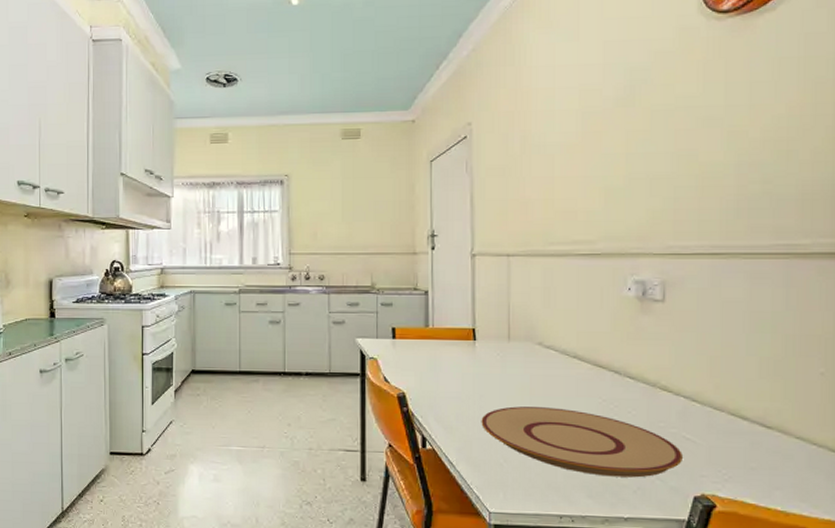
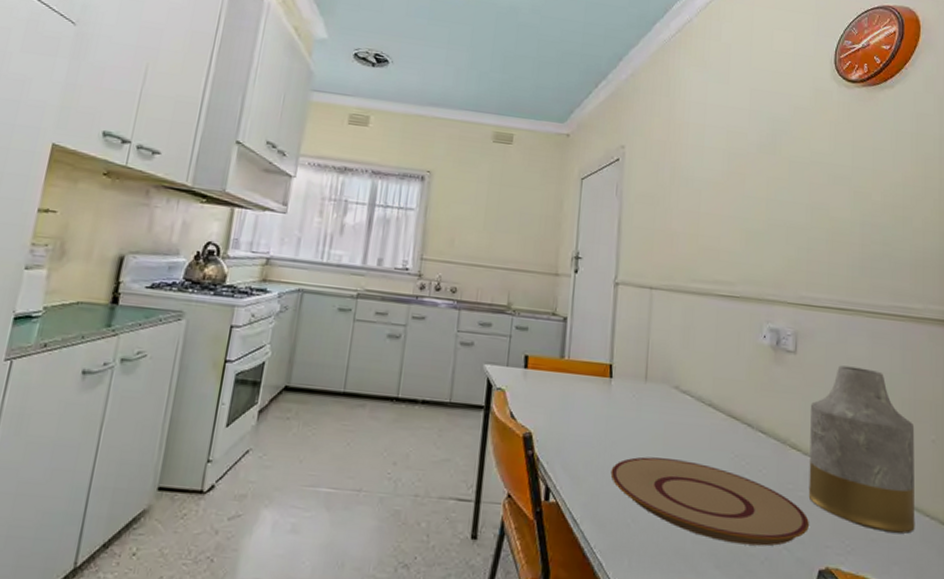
vase: none [681,309,801,461] -> present [808,365,915,534]

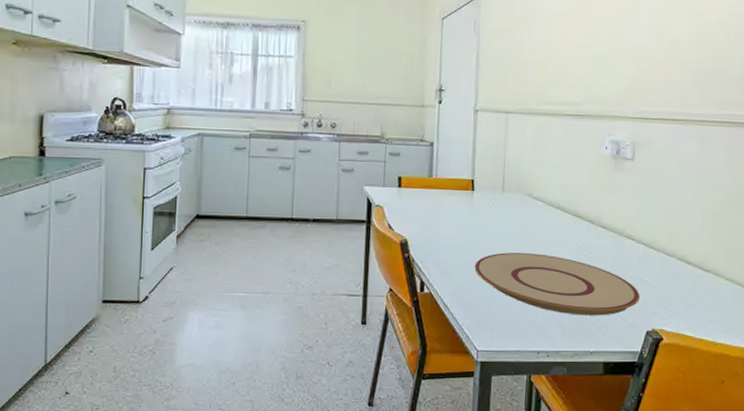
vase: present [808,365,915,534] -> none [640,168,733,299]

